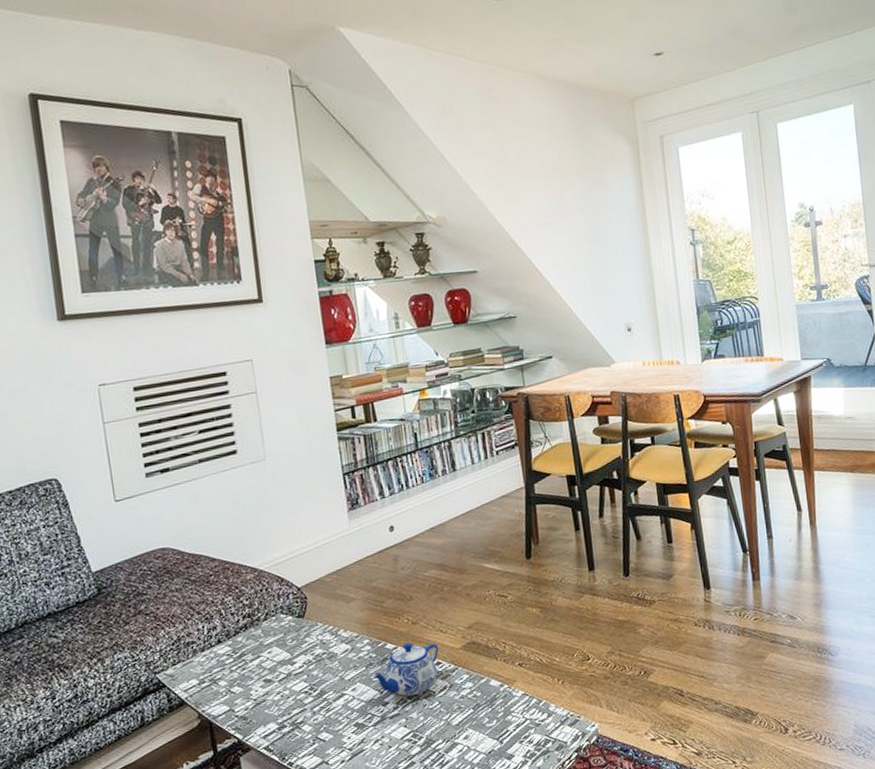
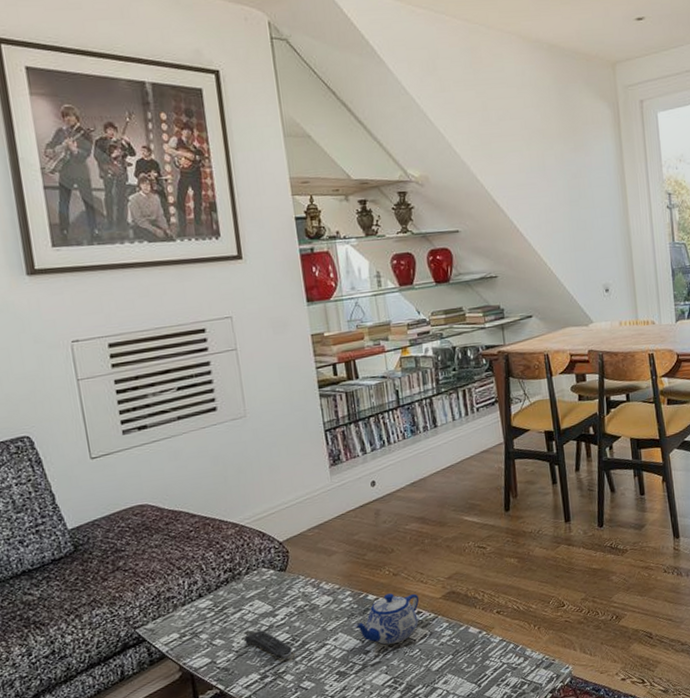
remote control: none [262,677,310,710] -> present [244,629,292,660]

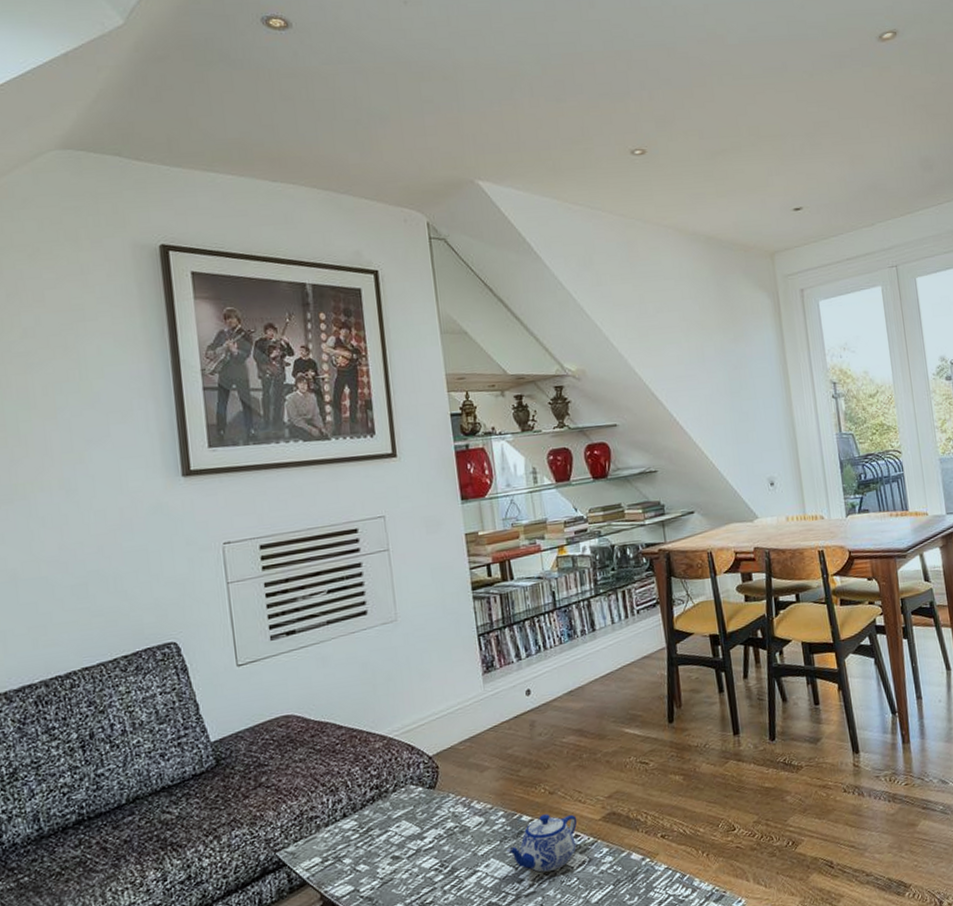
remote control: present [244,629,292,660] -> none [390,853,441,889]

